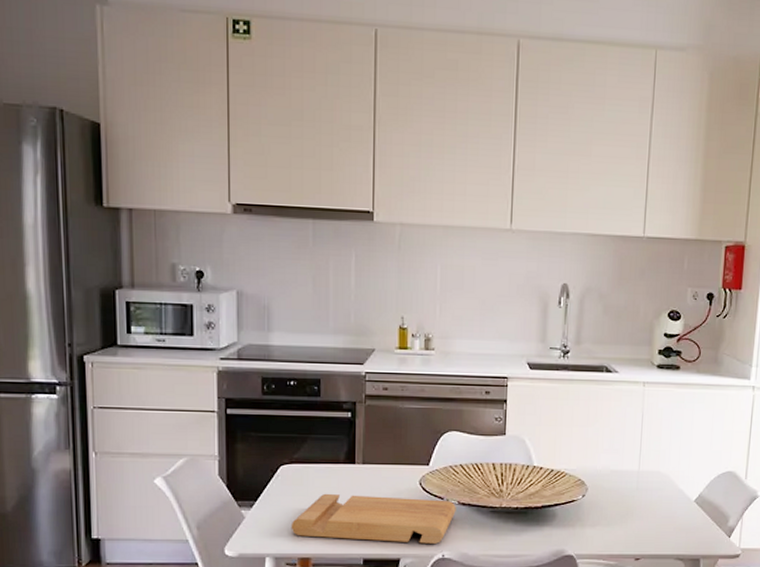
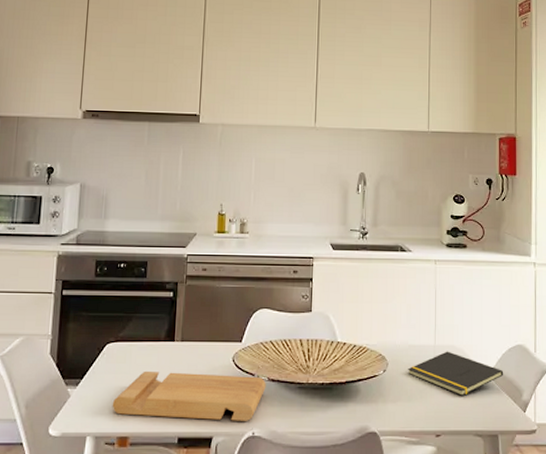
notepad: none [607,477,711,521] -> present [407,351,504,396]

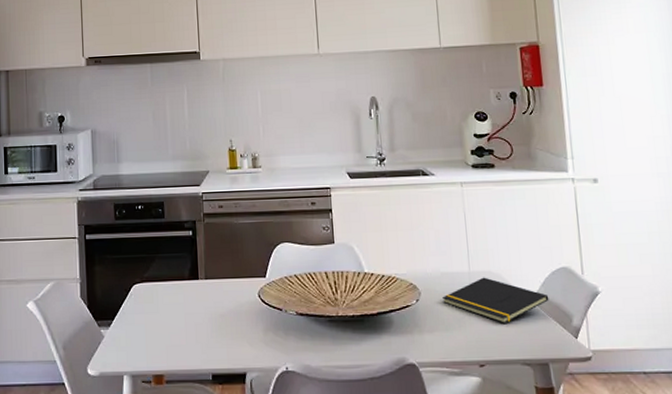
cutting board: present [112,370,266,421] -> none [144,309,295,357]

